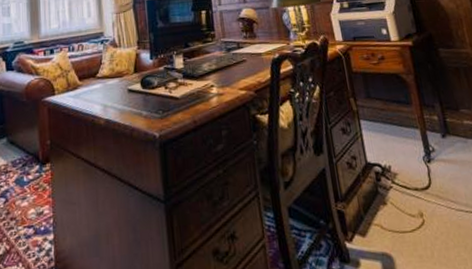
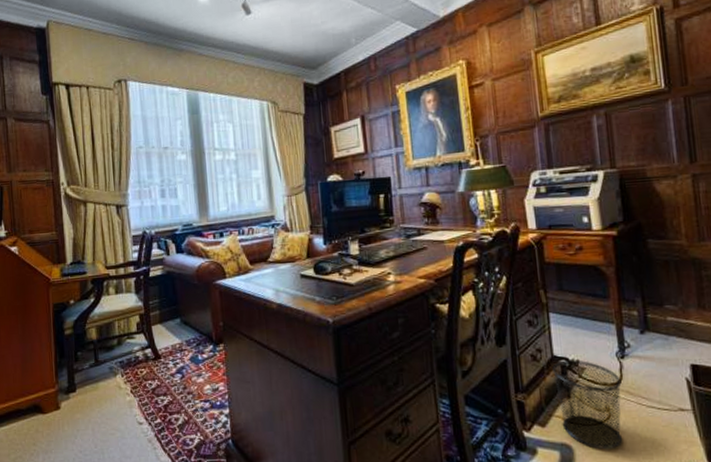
waste bin: none [367,165,438,257] -> present [552,360,622,449]

